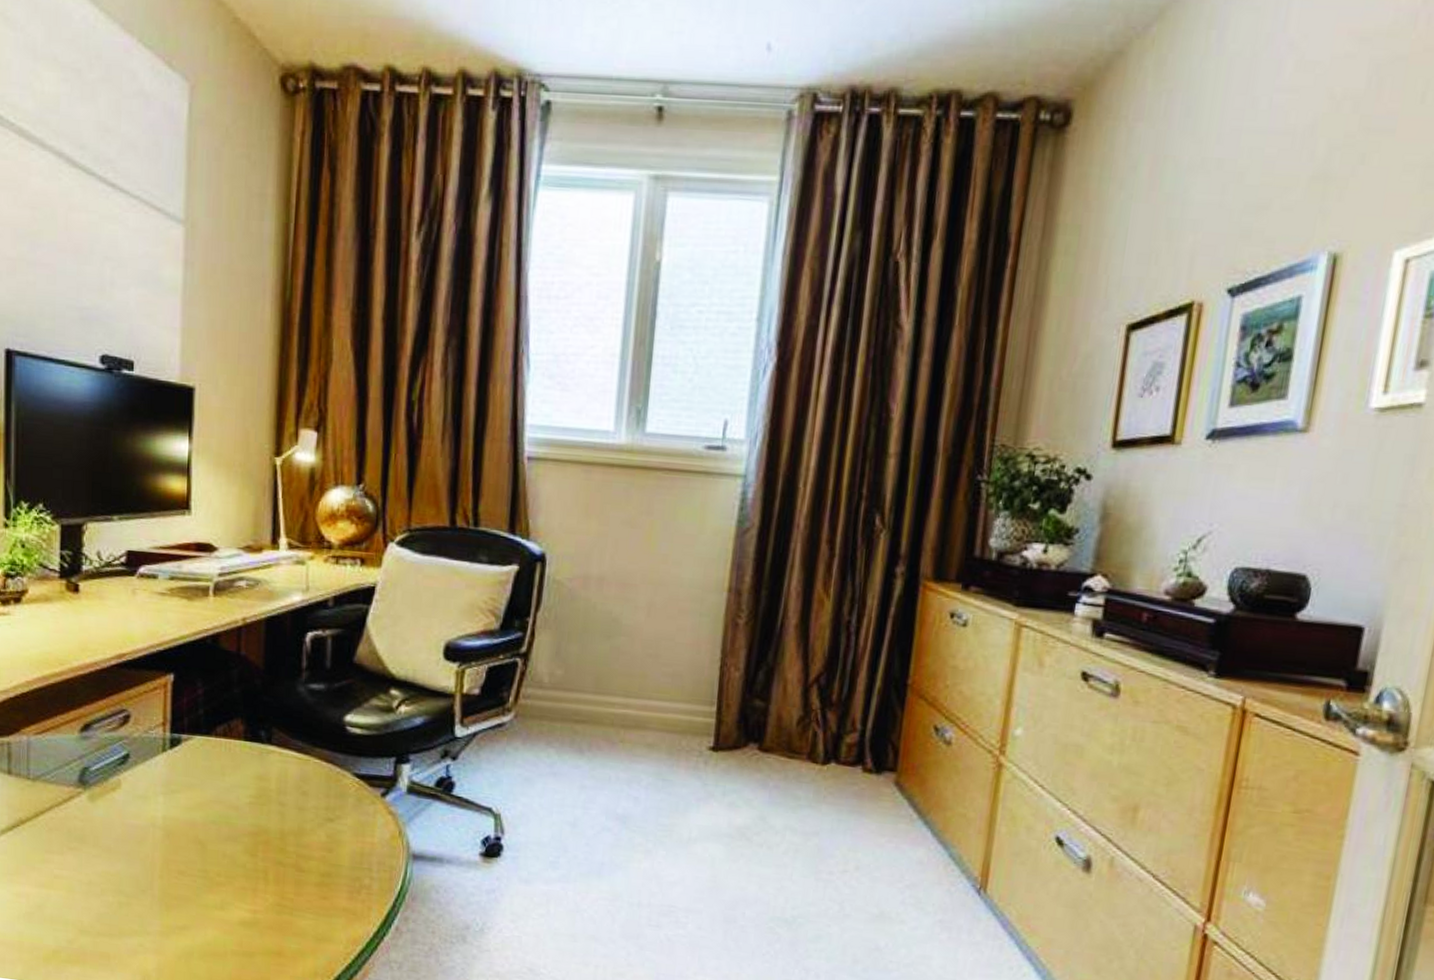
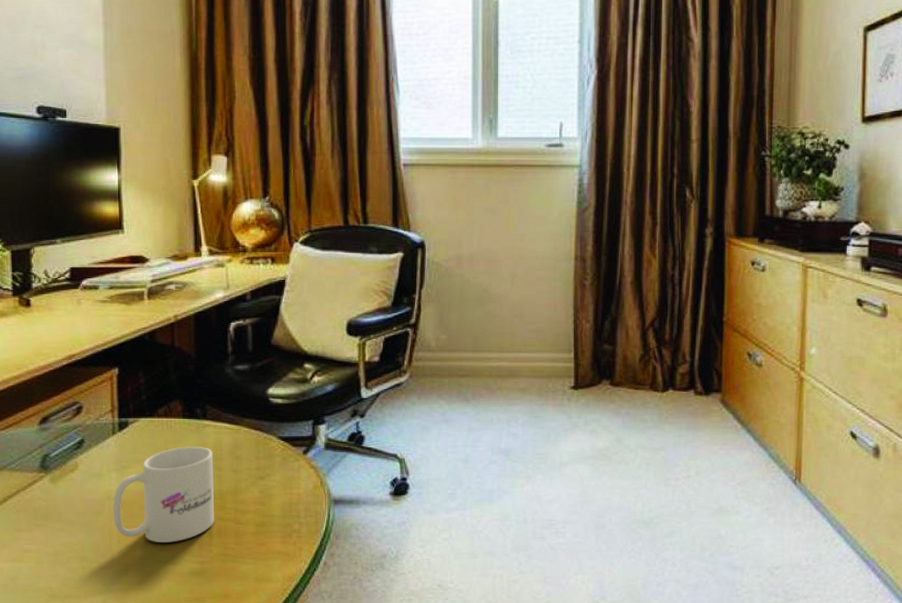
mug: none [157,774,276,885] -> present [113,446,214,543]

